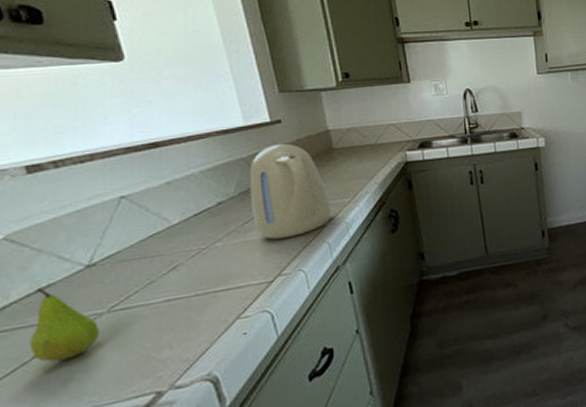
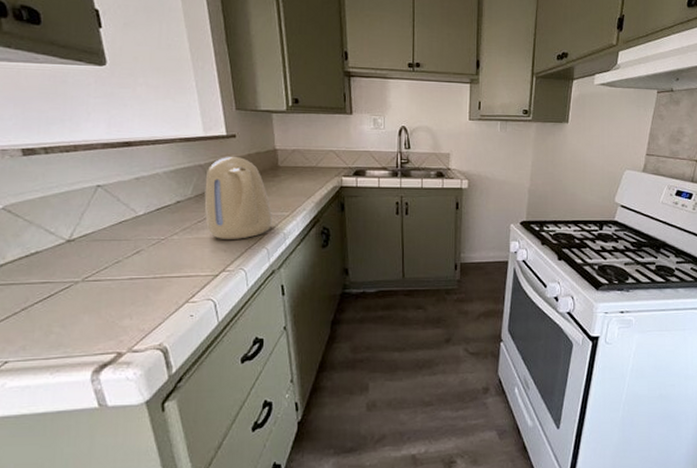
fruit: present [30,287,100,362] -> none [20,253,76,316]

